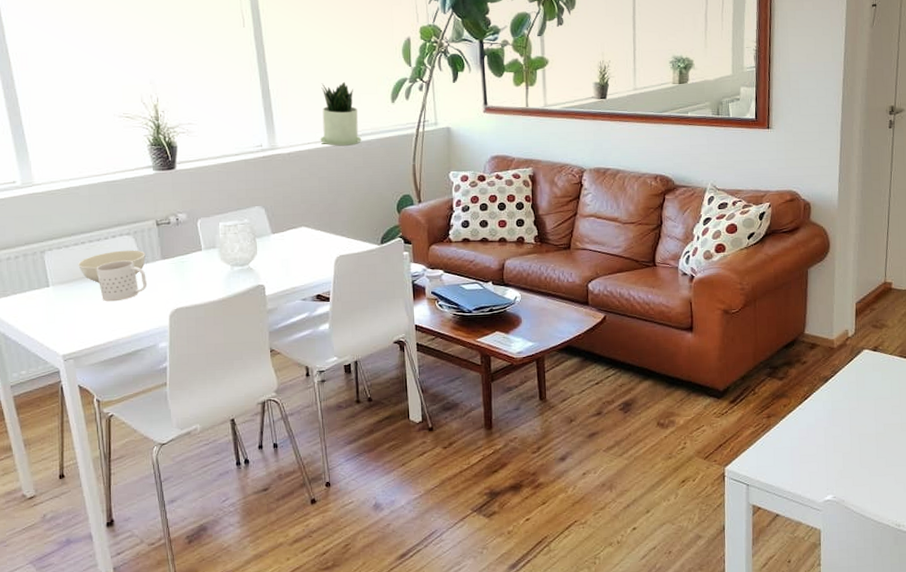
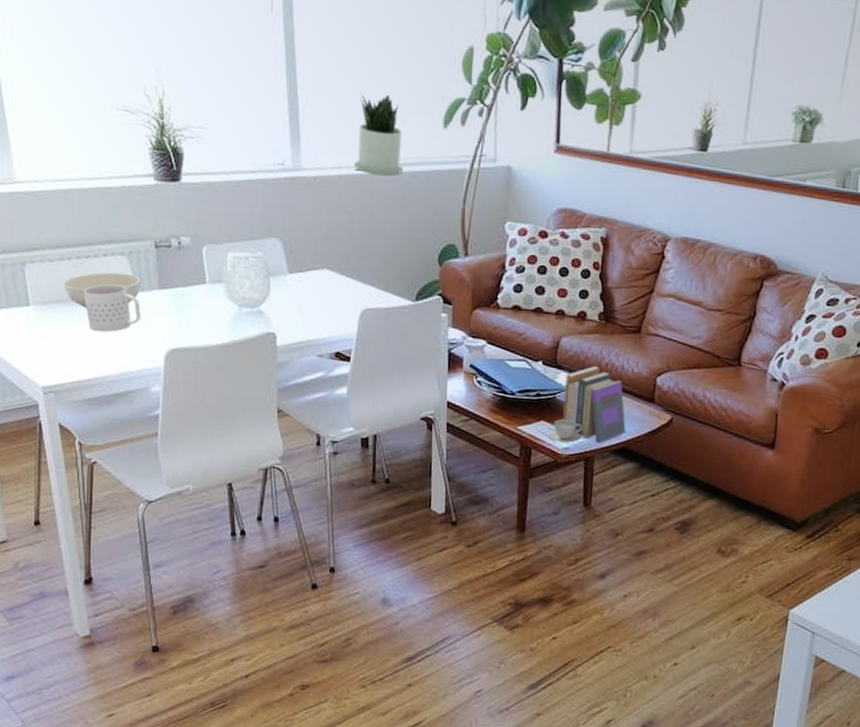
teacup: none [504,327,532,348] -> present [549,418,582,443]
books: none [513,281,568,345] -> present [563,366,626,443]

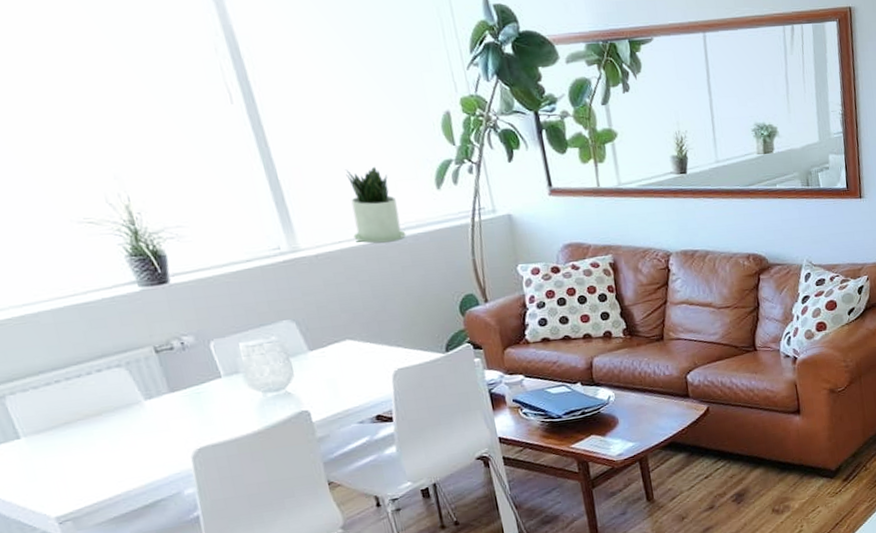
bowl: present [62,272,141,308] -> none [54,384,148,428]
mug: present [83,284,142,332] -> none [81,397,156,448]
teacup: present [549,418,582,443] -> none [601,428,632,451]
books: present [563,366,626,443] -> none [605,377,670,444]

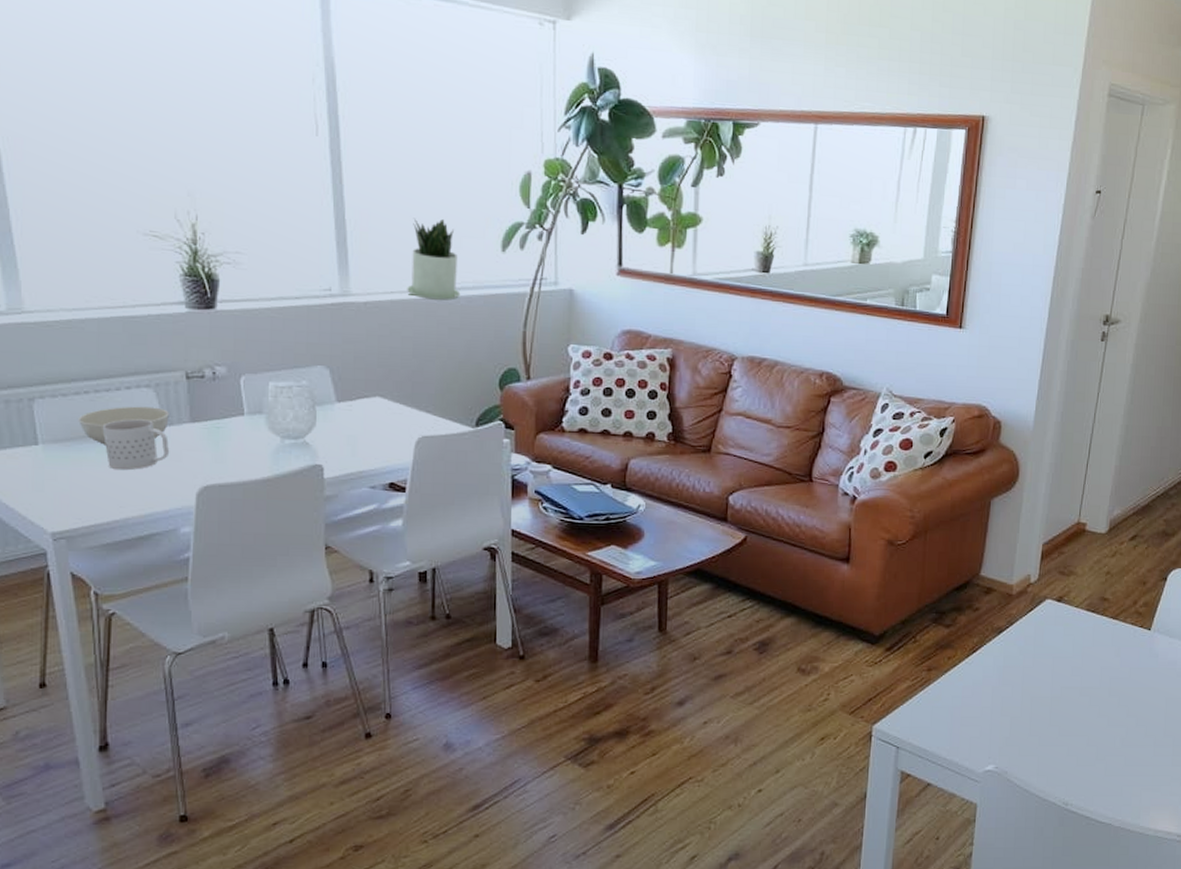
bowl: none [54,384,148,428] -> present [77,406,169,445]
mug: none [81,397,156,448] -> present [102,419,170,470]

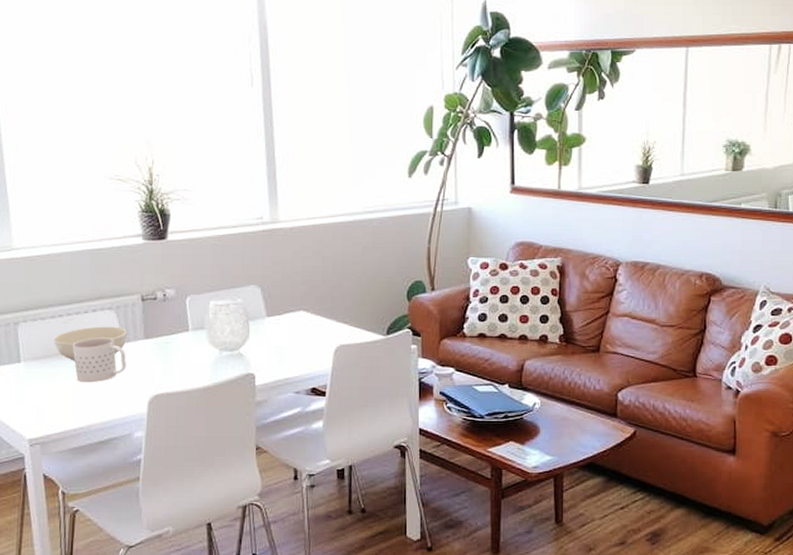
planter: present [407,218,461,301] -> none [327,152,373,224]

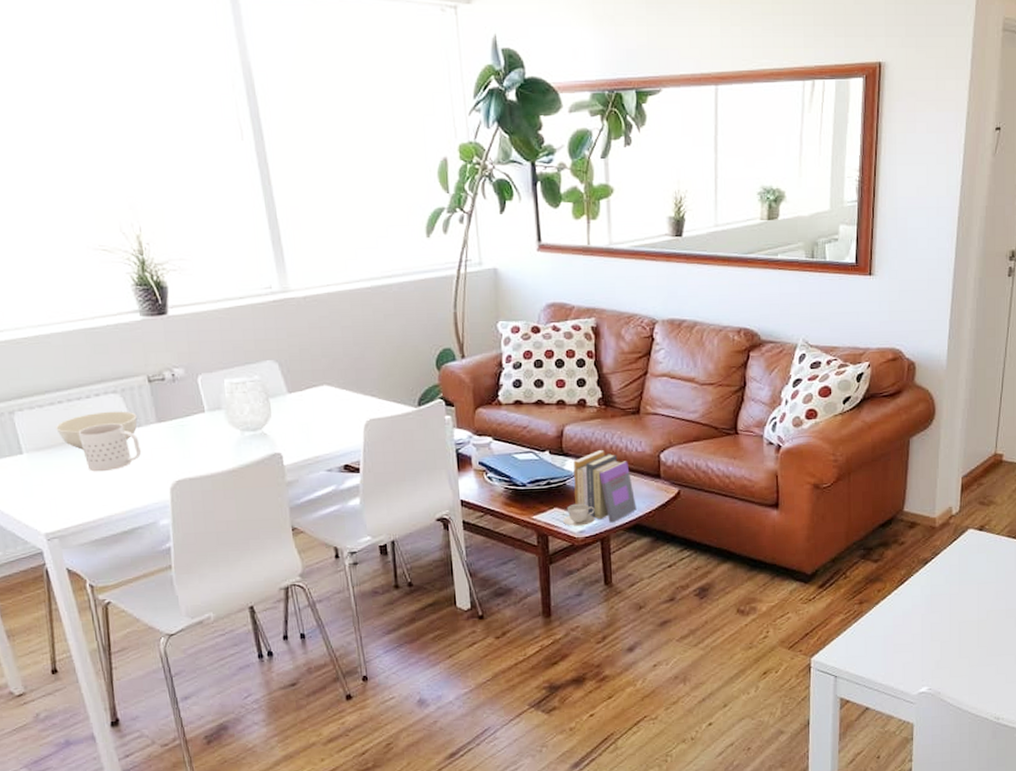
teacup: none [518,438,550,461] -> present [563,503,595,526]
books: none [531,386,592,460] -> present [573,450,637,523]

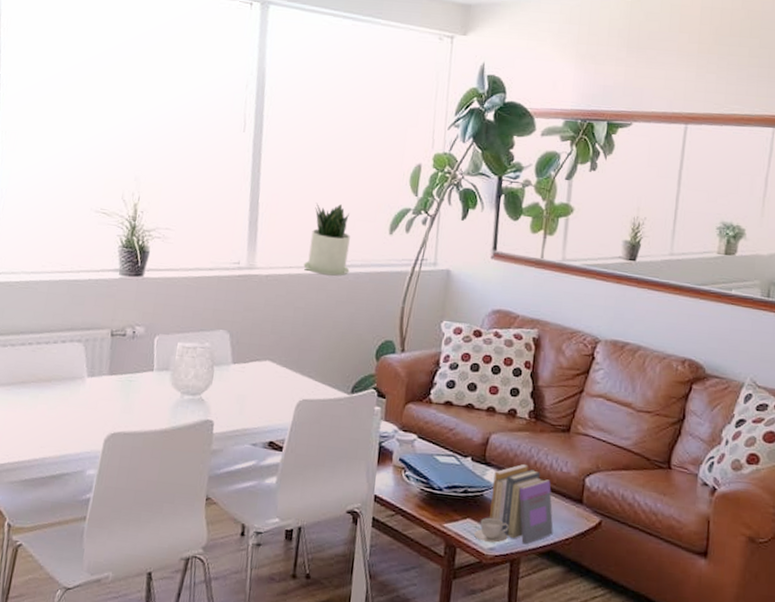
bowl: present [54,411,138,450] -> none [19,357,93,391]
mug: present [78,423,142,471] -> none [37,369,89,414]
planter: none [340,211,392,290] -> present [303,202,350,277]

